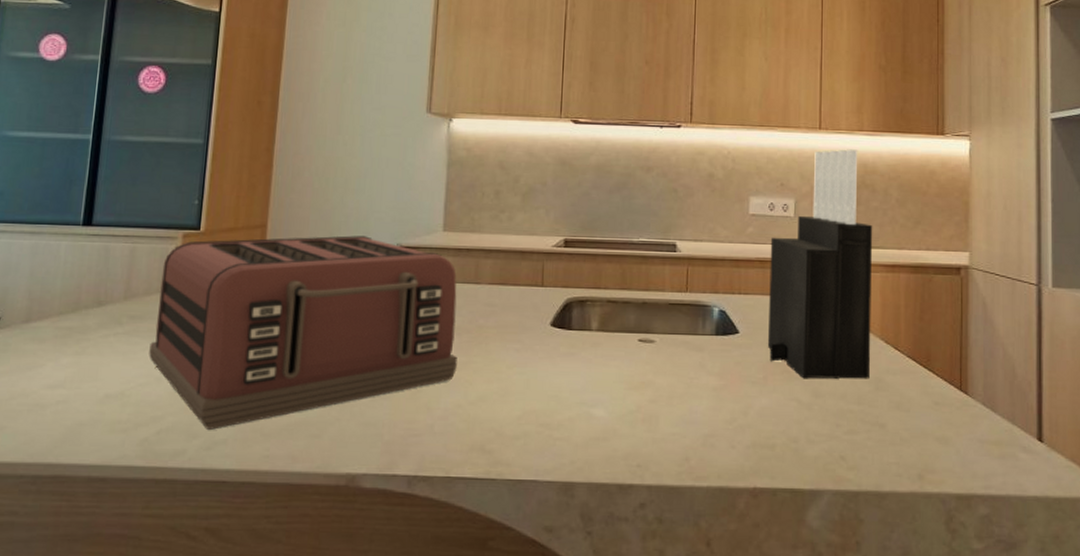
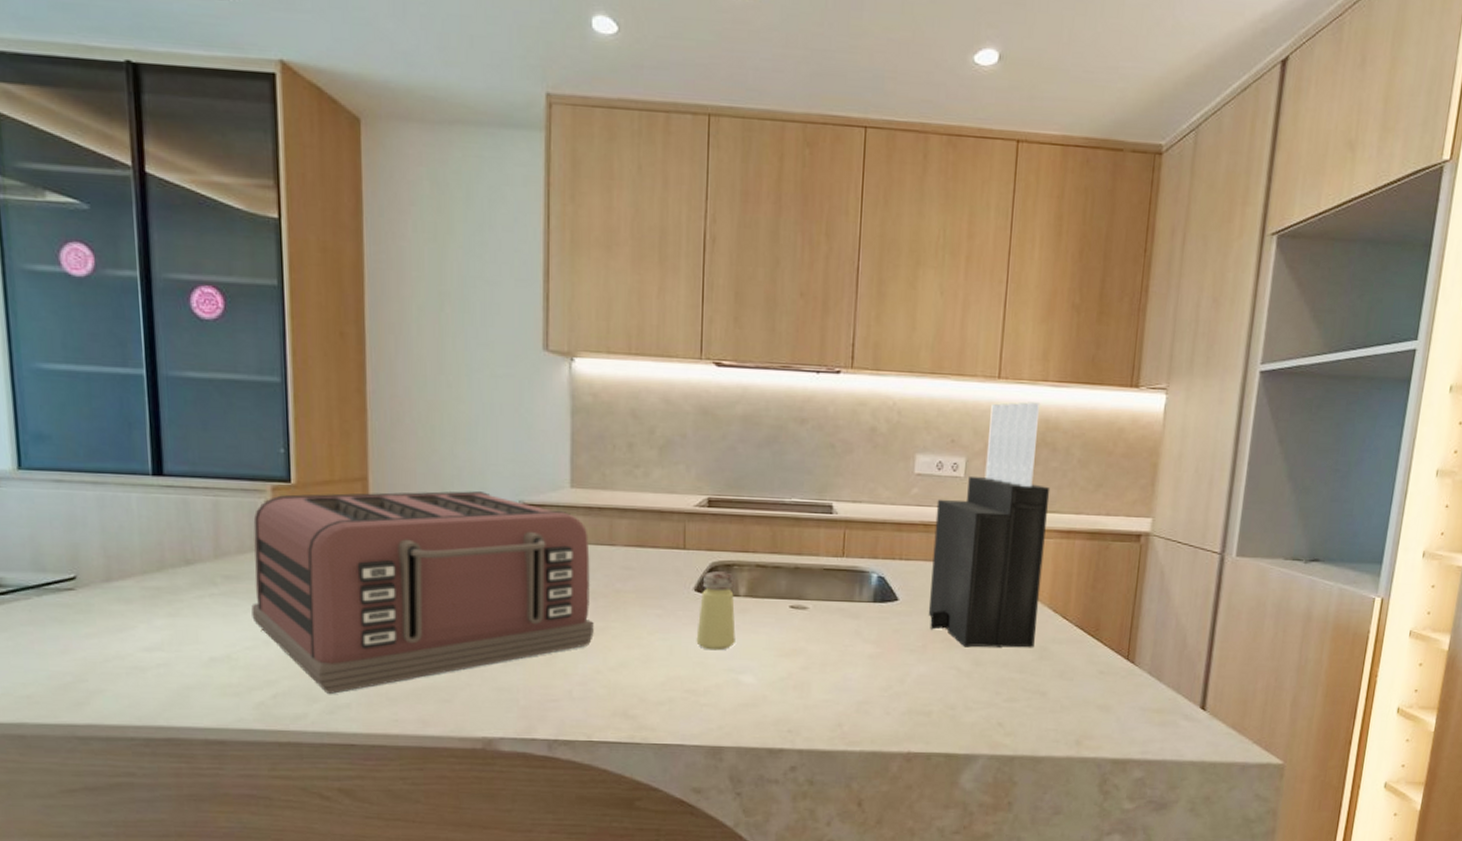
saltshaker: none [551,307,588,384] -> present [696,571,736,651]

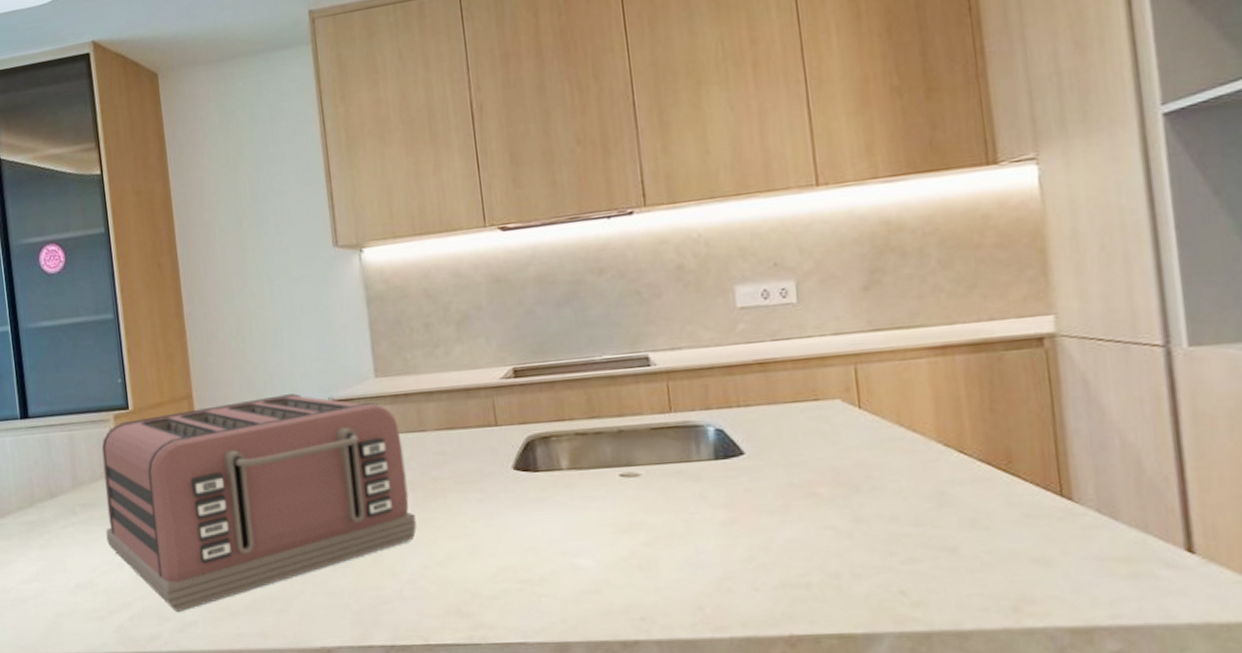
saltshaker: present [696,571,736,651] -> none [520,445,566,533]
knife block: present [928,402,1051,648] -> none [769,203,928,501]

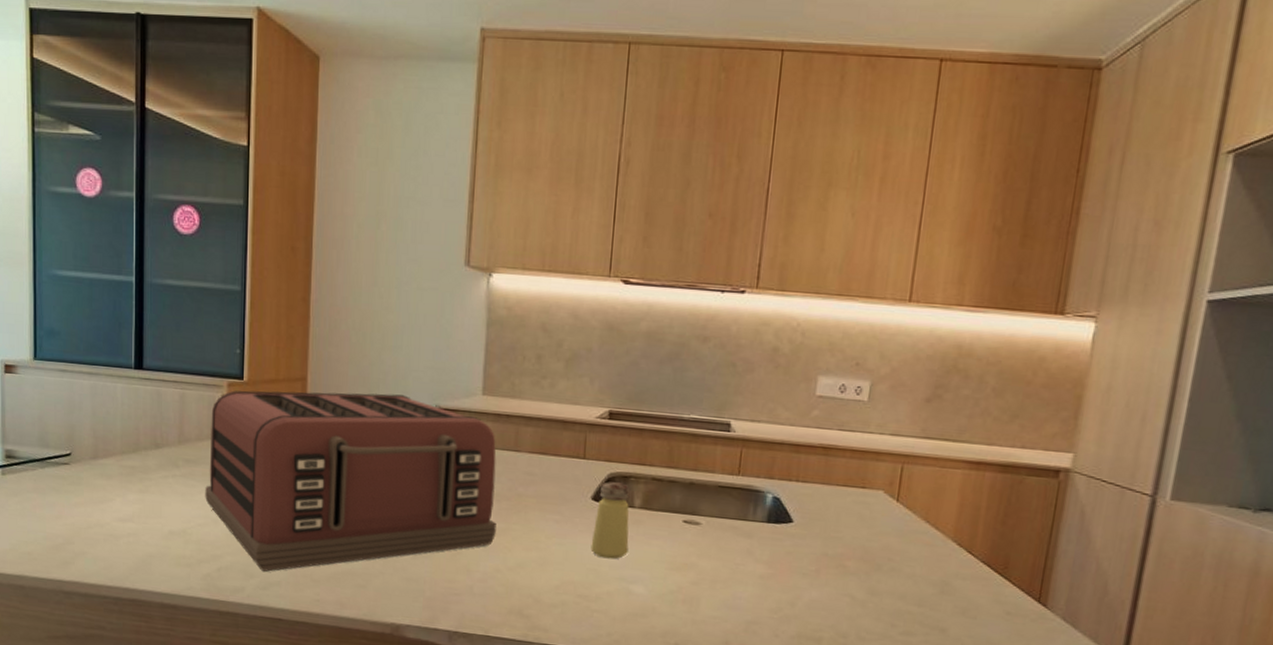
saltshaker: none [520,445,566,533] -> present [590,482,630,560]

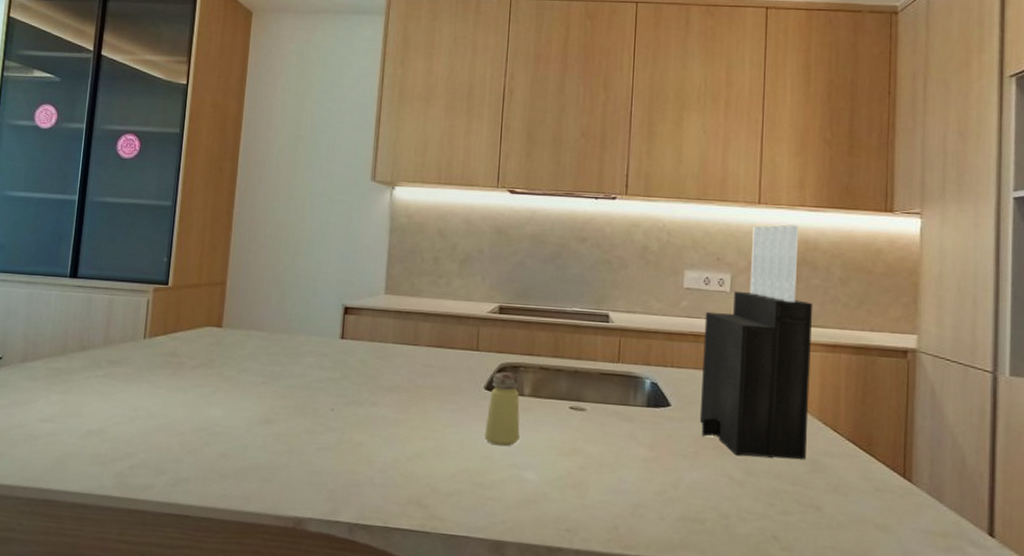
toaster: present [205,390,496,572] -> none [124,295,397,468]
knife block: none [823,326,961,582] -> present [699,224,813,460]

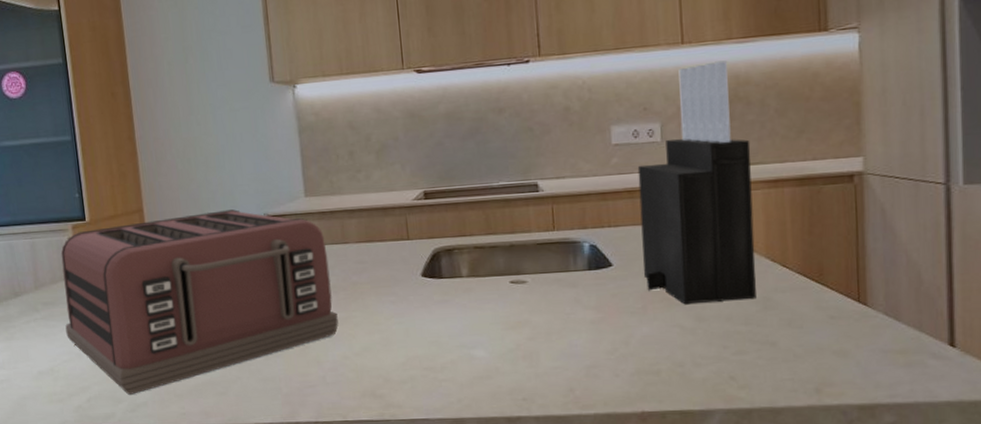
toaster: none [124,295,397,468] -> present [60,209,339,395]
saltshaker: present [484,372,520,447] -> none [428,256,464,330]

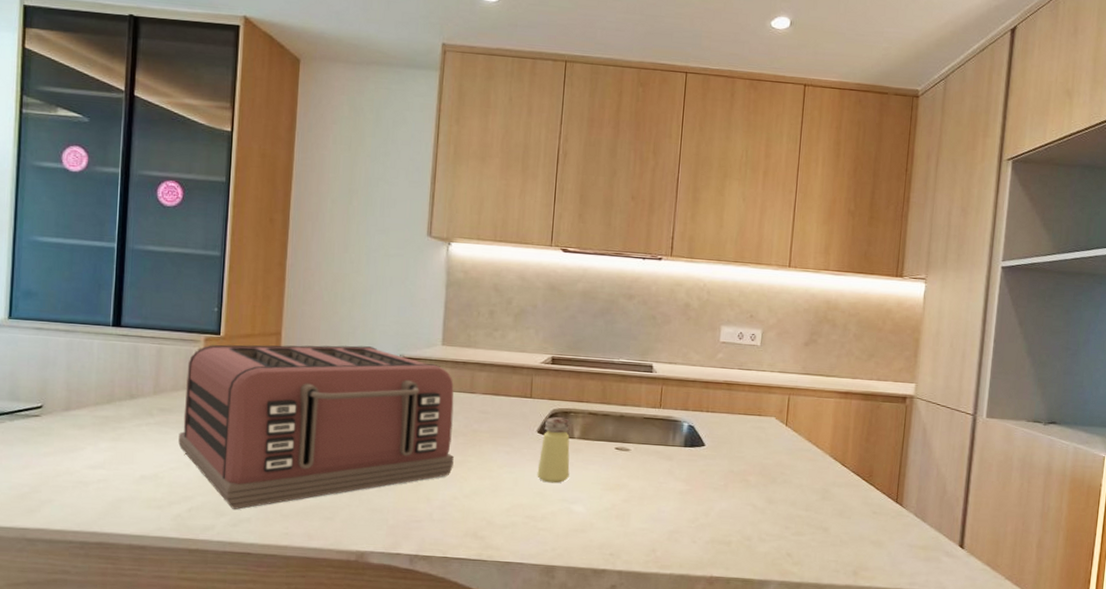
saltshaker: none [428,256,464,330] -> present [537,417,570,484]
knife block: present [637,60,756,305] -> none [729,286,831,490]

